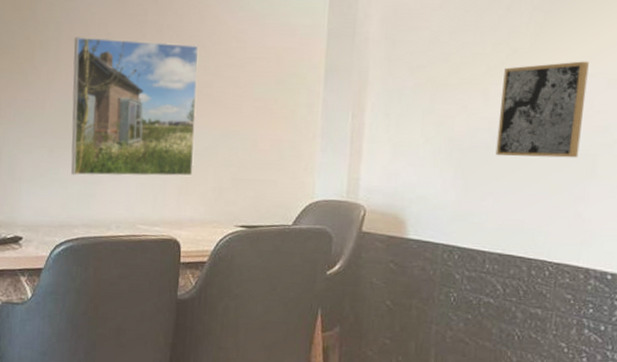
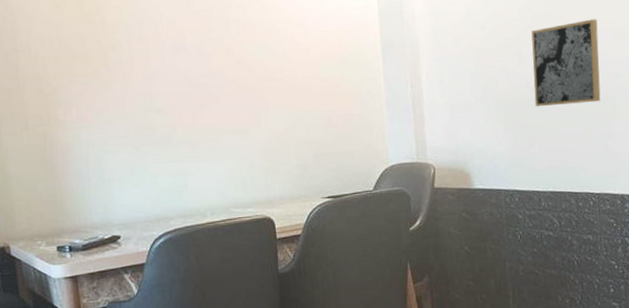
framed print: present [71,37,199,177] -> none [145,34,276,170]

